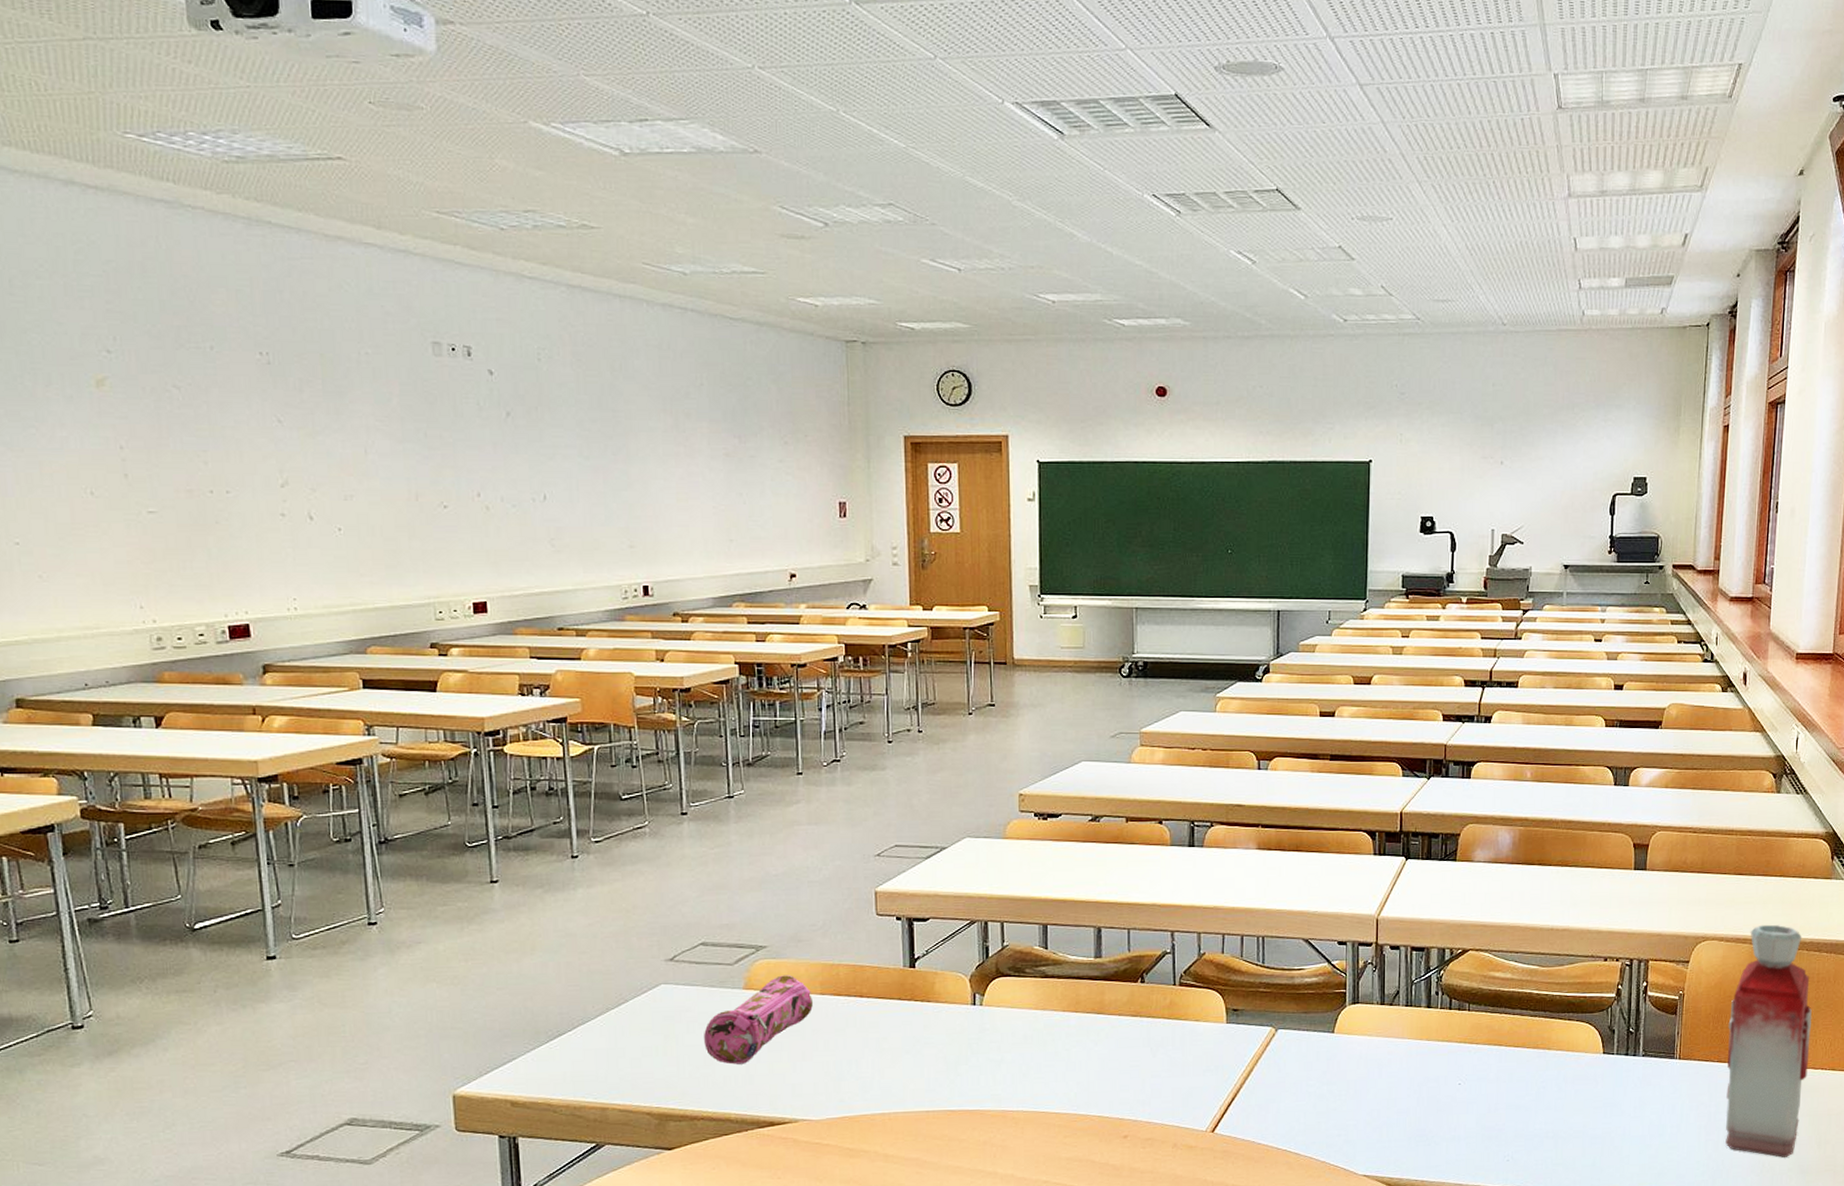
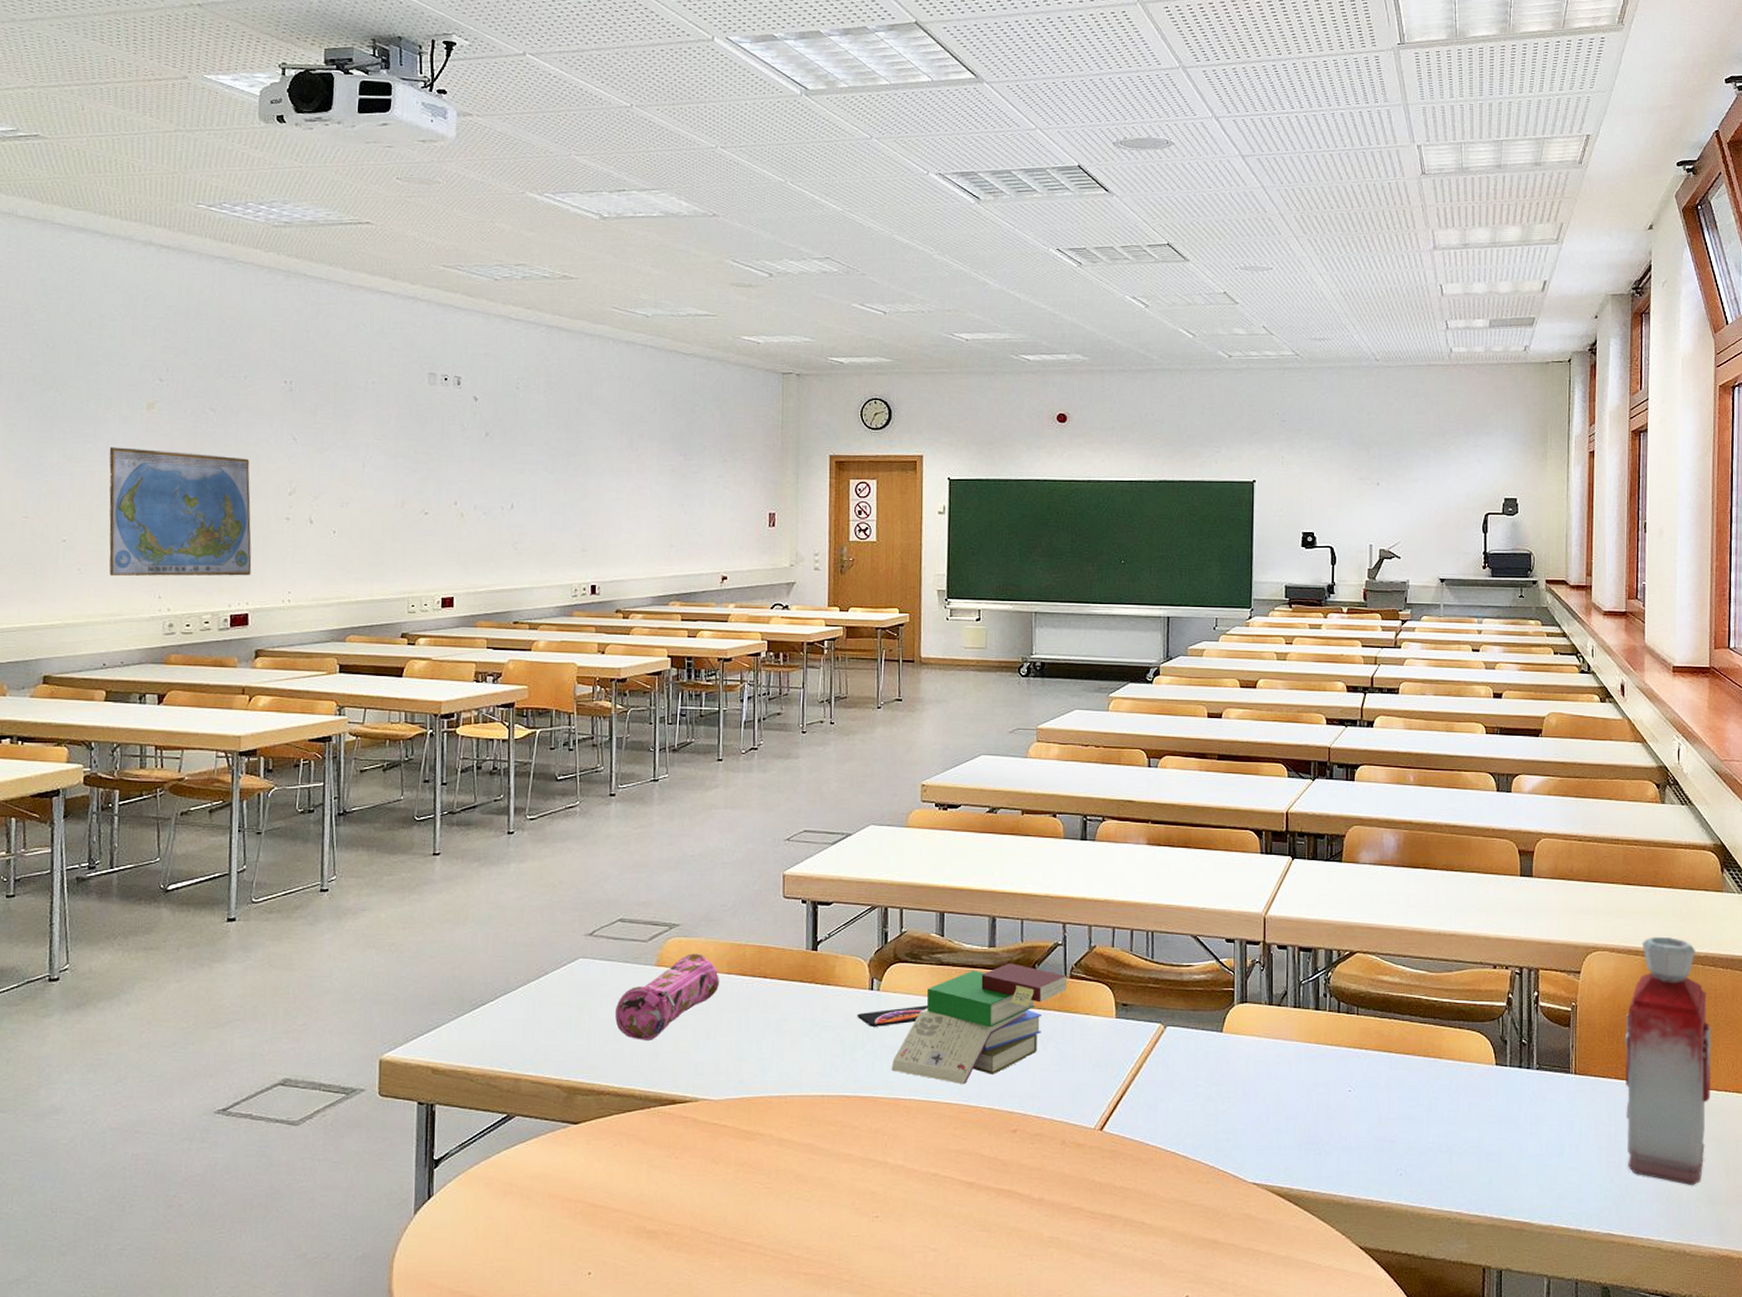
world map: none [56,432,247,584] -> present [109,447,252,577]
smartphone: none [959,1018,1034,1042] -> present [857,1005,929,1027]
book: none [997,973,1175,1095] -> present [891,963,1066,1085]

